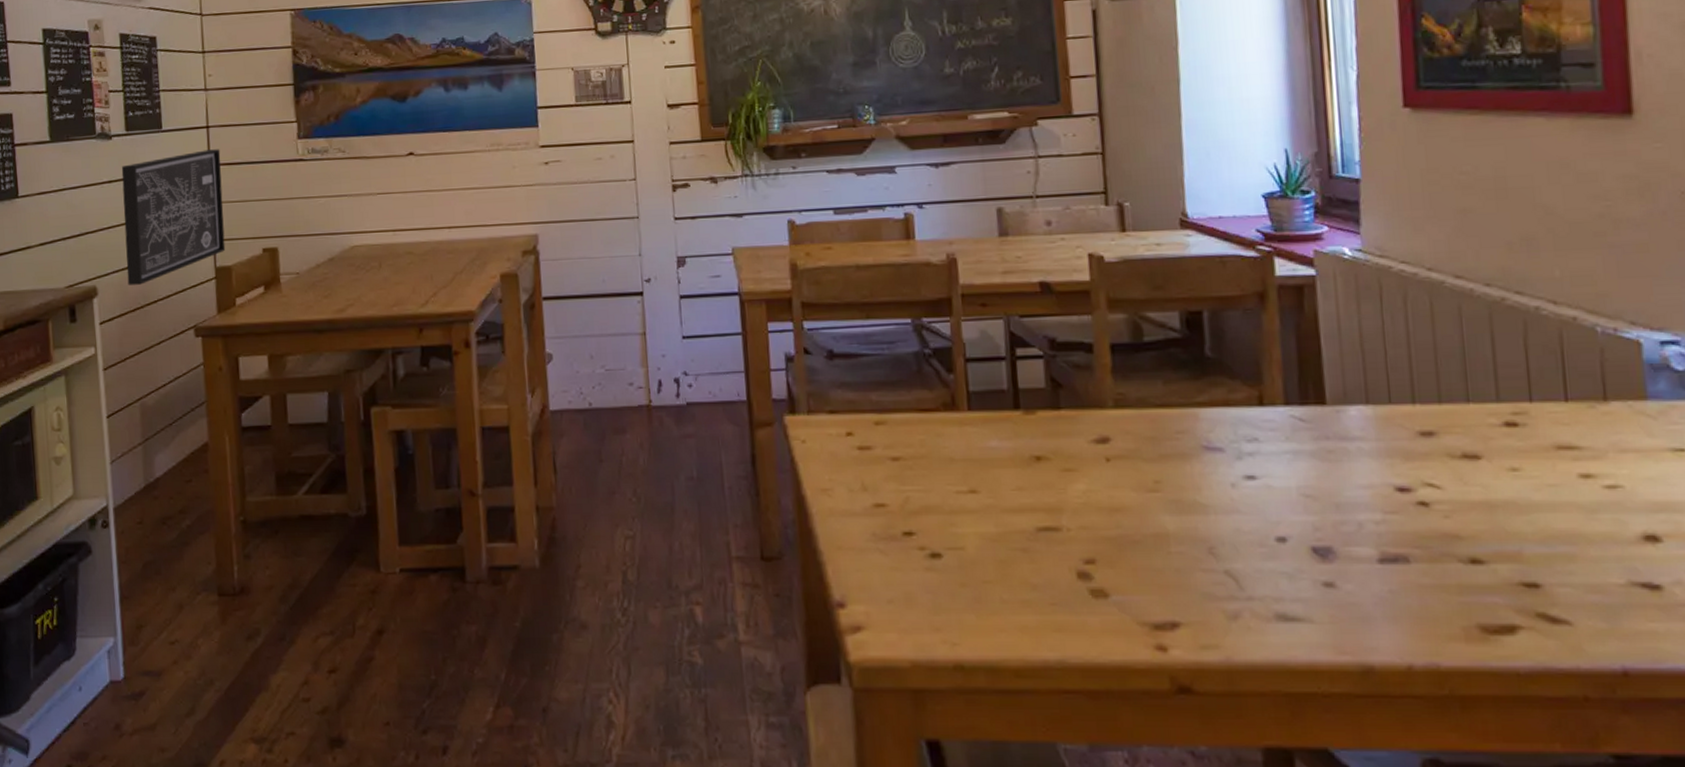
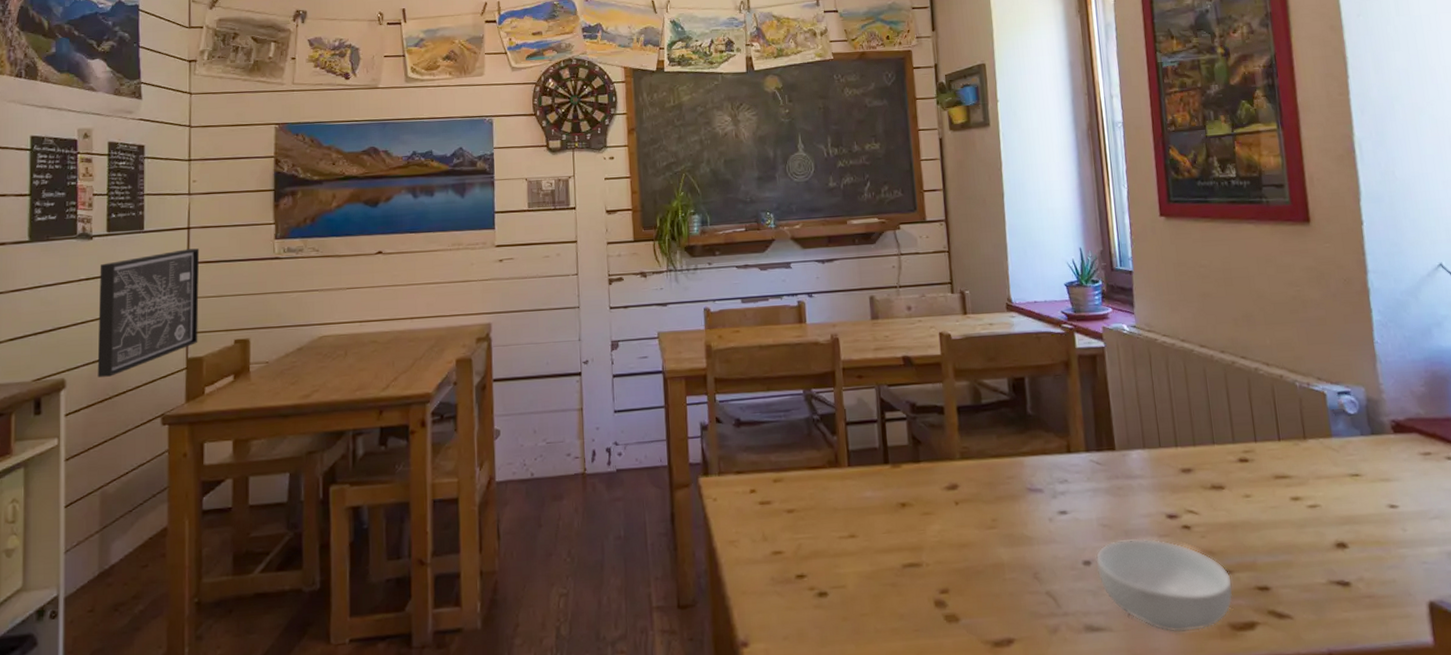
cereal bowl: none [1293,513,1487,631] -> present [1095,538,1233,633]

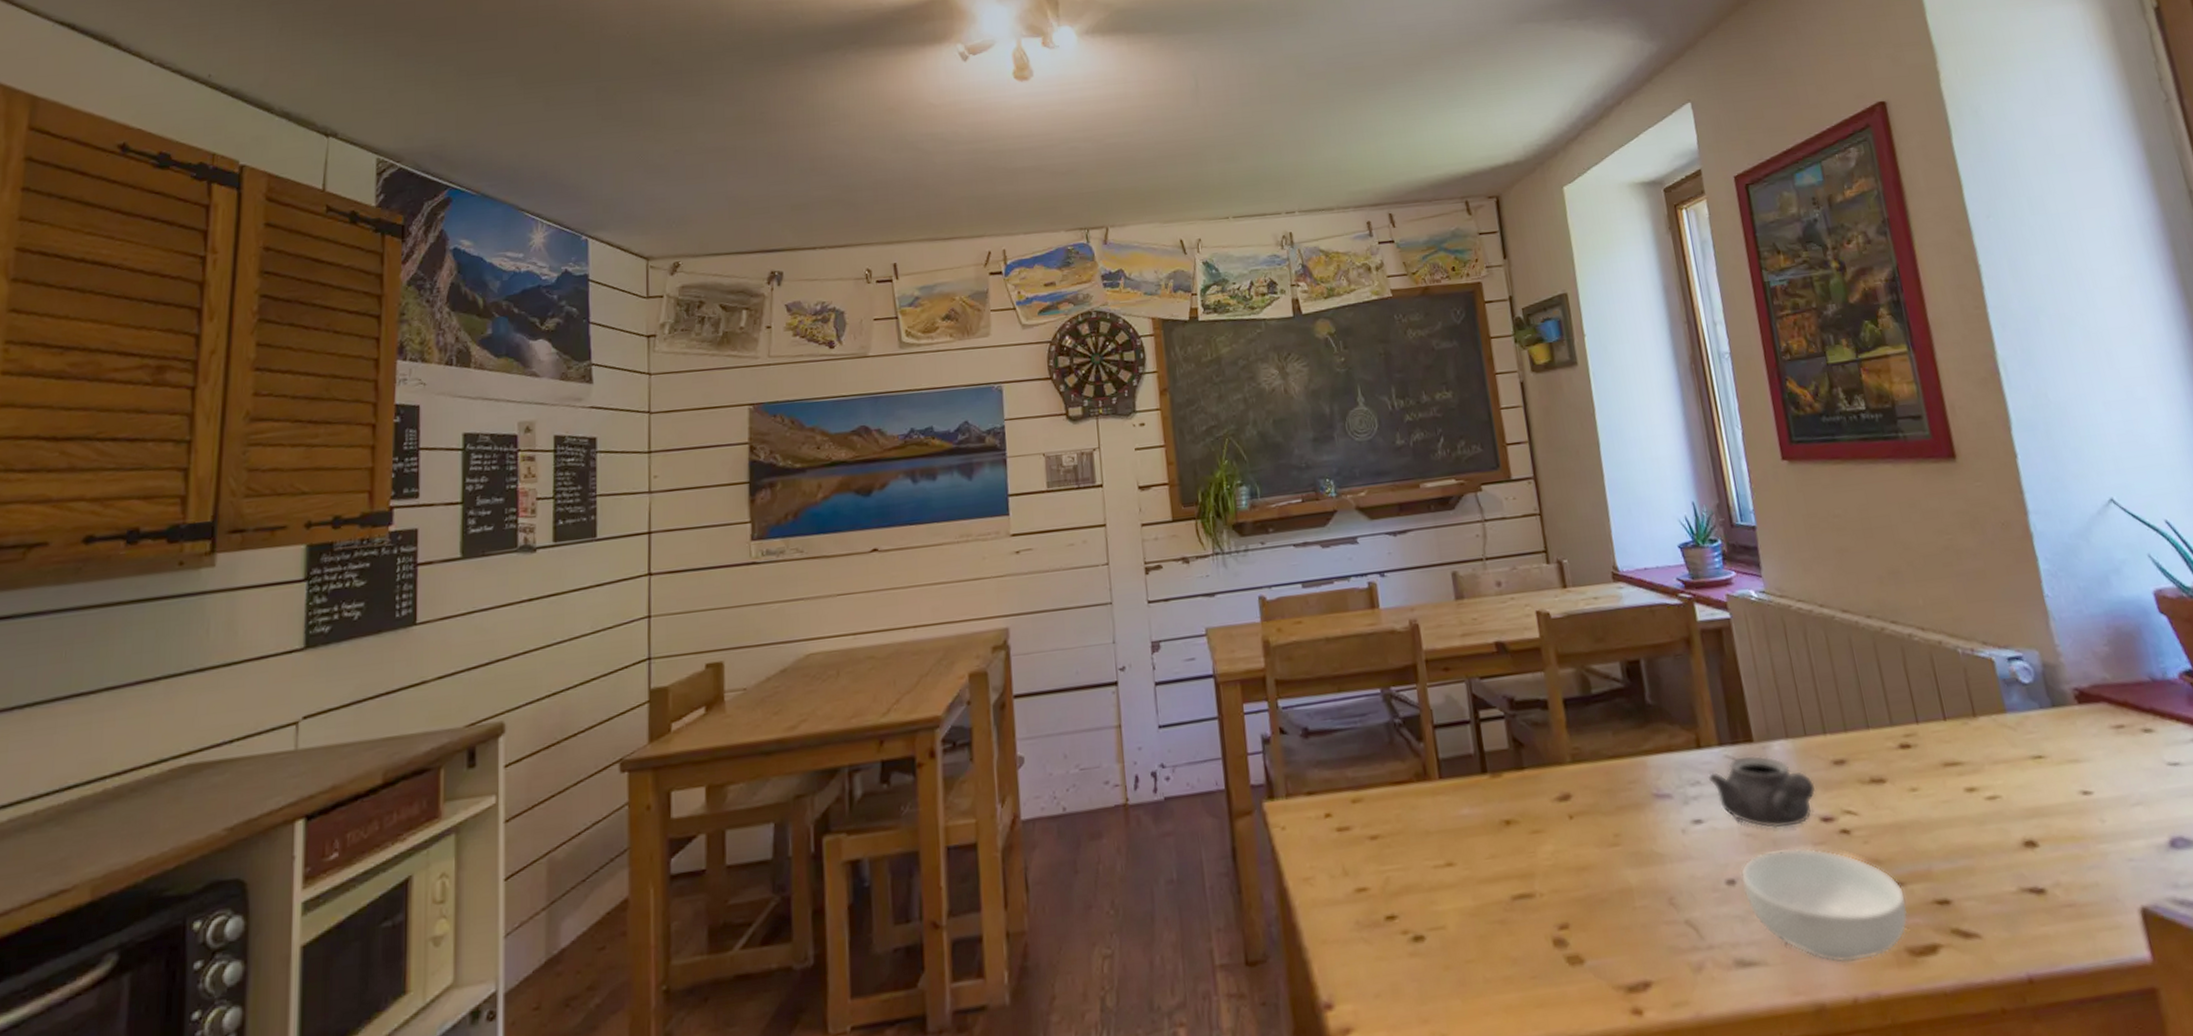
wall art: present [97,248,200,377] -> none [543,556,663,718]
teapot: none [1075,461,1165,522] -> present [1709,755,1816,829]

